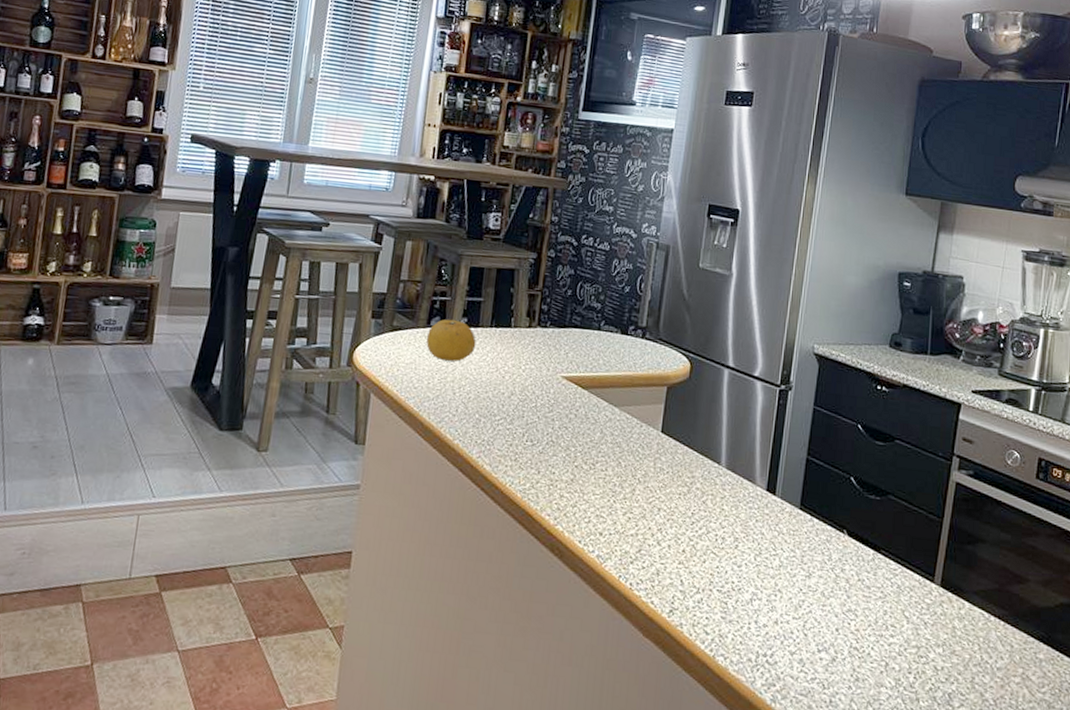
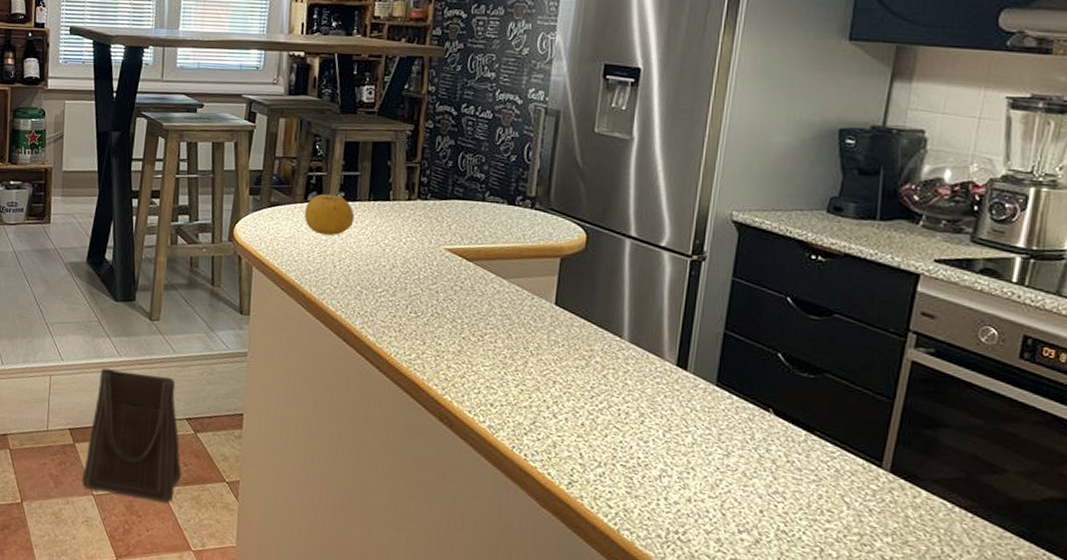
shopping bag: none [166,505,282,655] -> present [82,368,182,503]

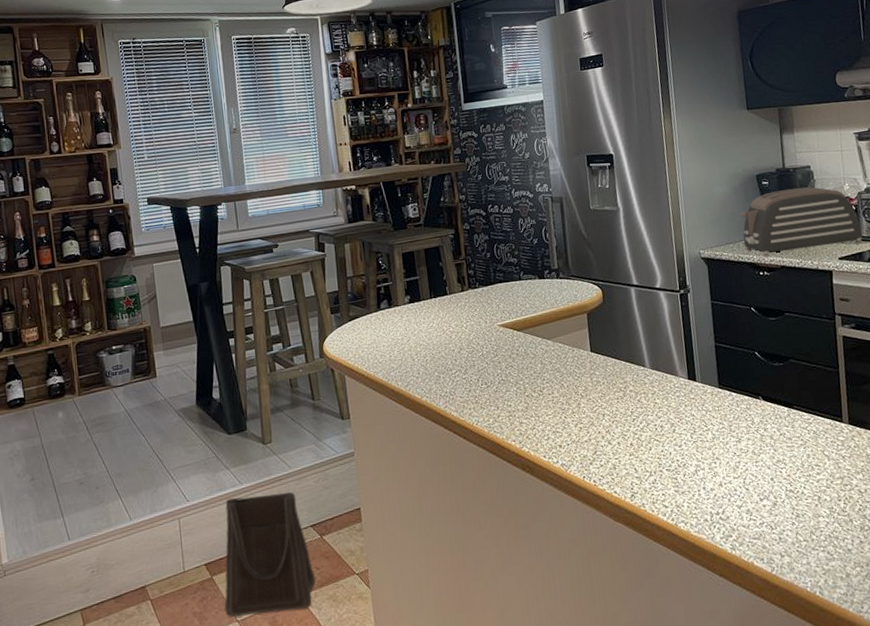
fruit: present [304,193,355,235] -> none [380,299,422,335]
toaster: none [798,155,981,248] -> present [741,187,863,258]

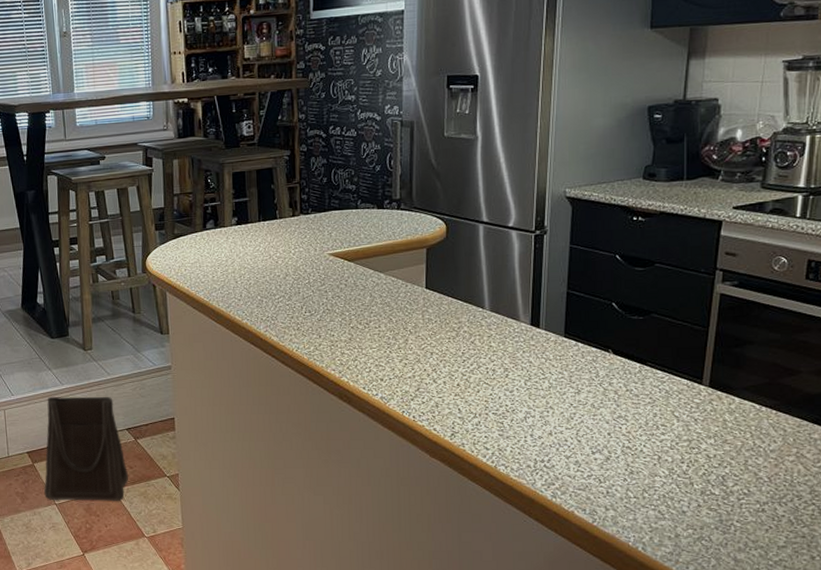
toaster: present [741,187,863,258] -> none [619,123,769,202]

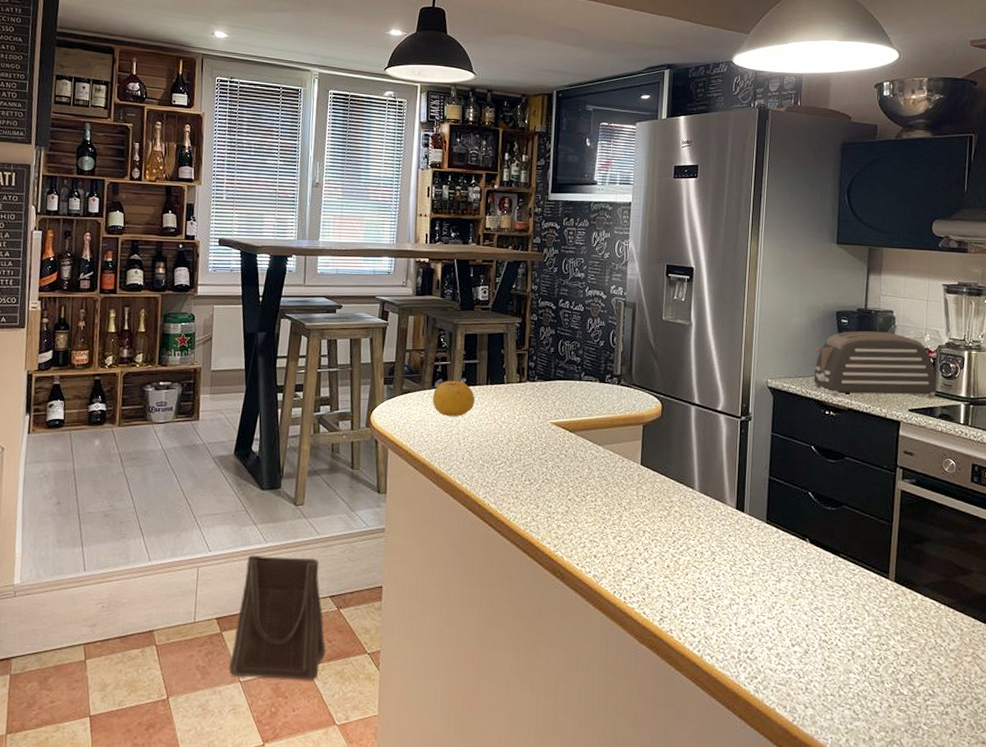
fruit: none [205,220,249,256] -> present [433,380,475,416]
toaster: none [619,123,769,202] -> present [813,331,937,398]

